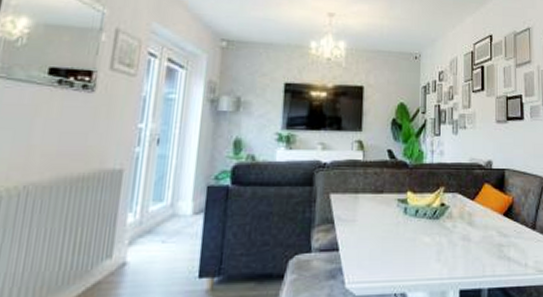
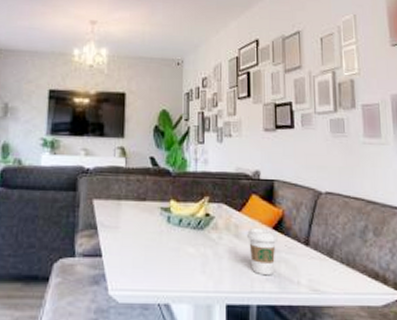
coffee cup: none [480,215,507,260] -> present [247,227,278,276]

